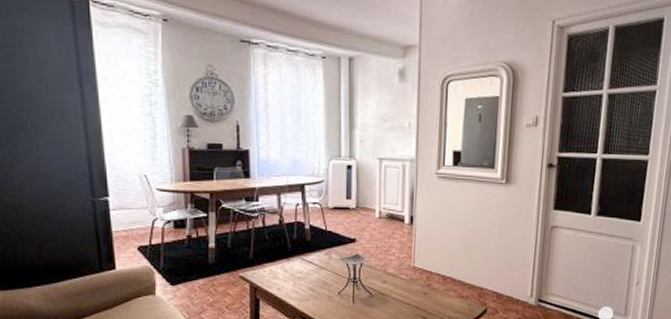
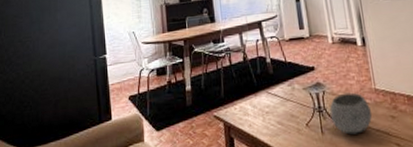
bowl: none [364,267,405,306] -> present [329,92,372,135]

